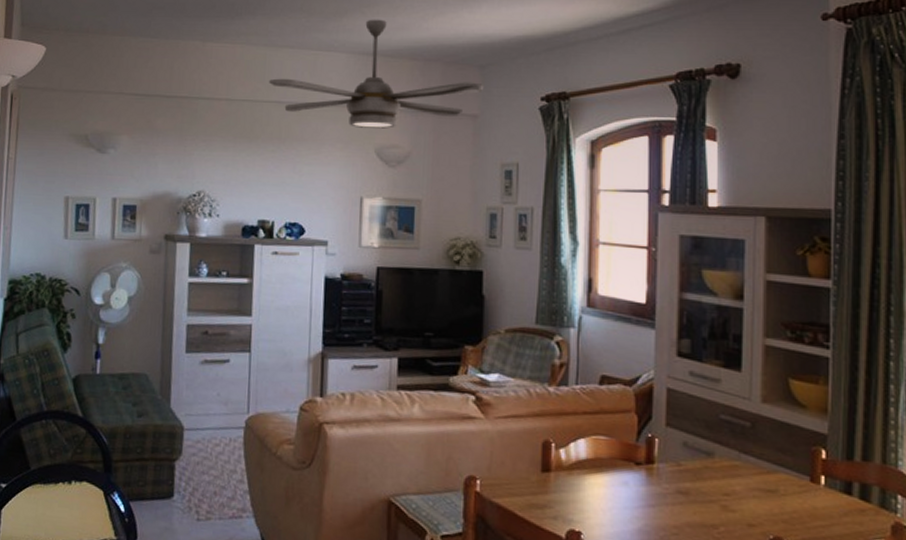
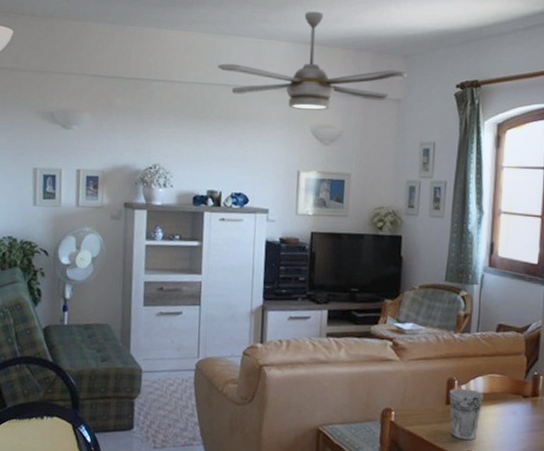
cup: none [545,452,586,516] -> present [449,388,483,440]

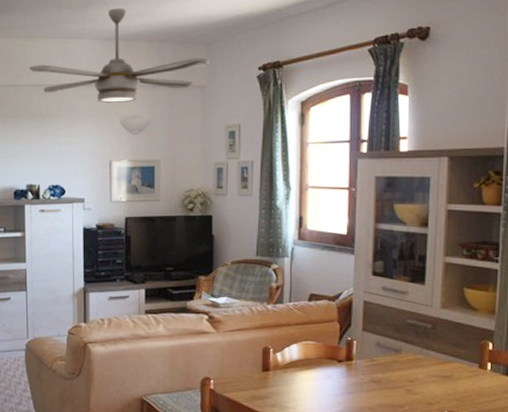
cup: present [449,388,483,440] -> none [265,356,298,404]

